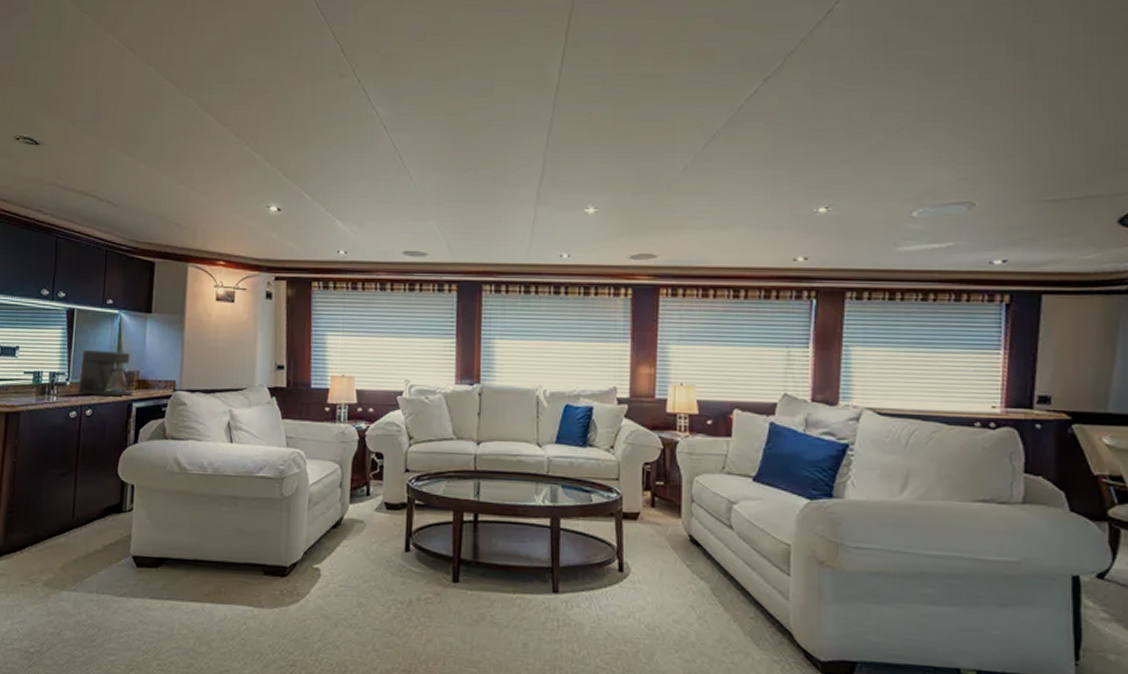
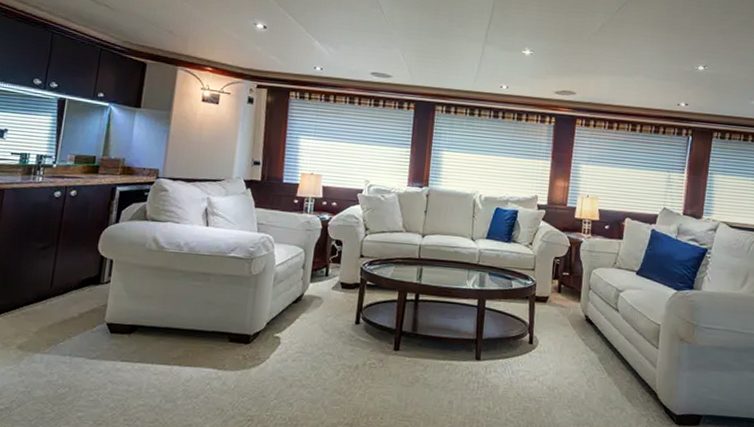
coffee maker: present [77,350,133,398] -> none [63,137,119,182]

